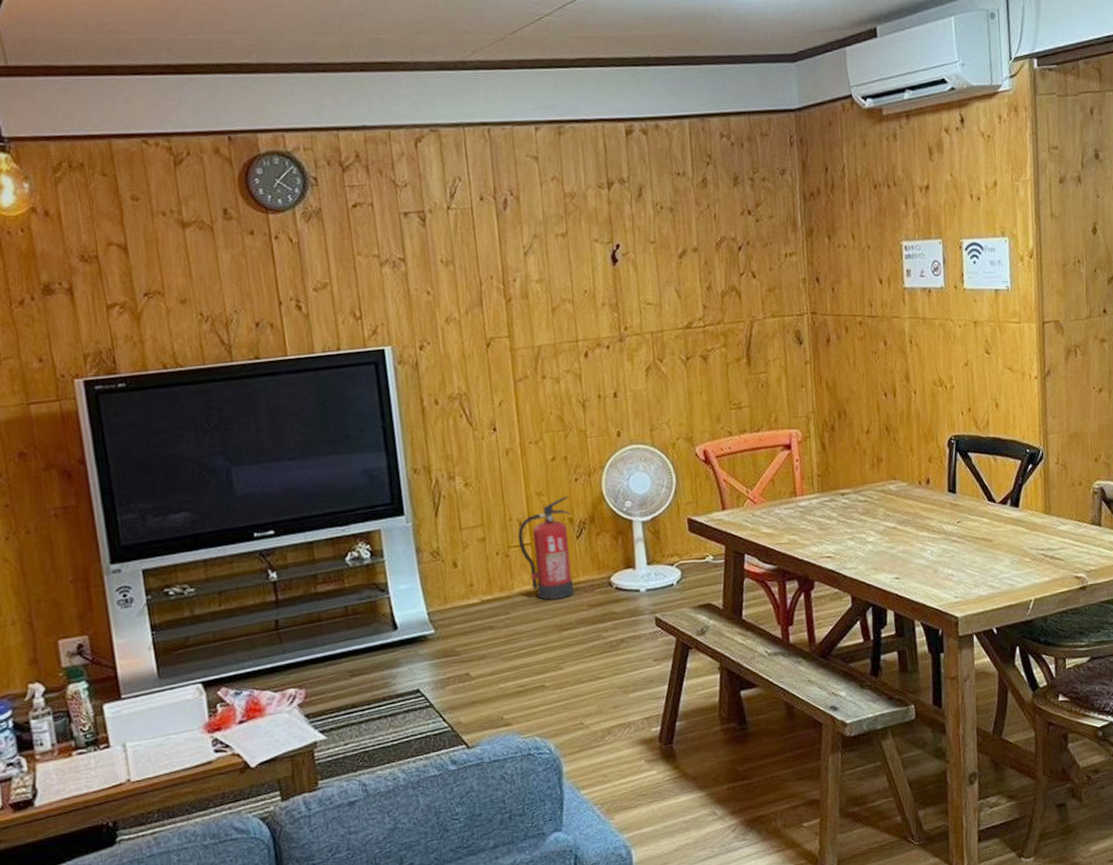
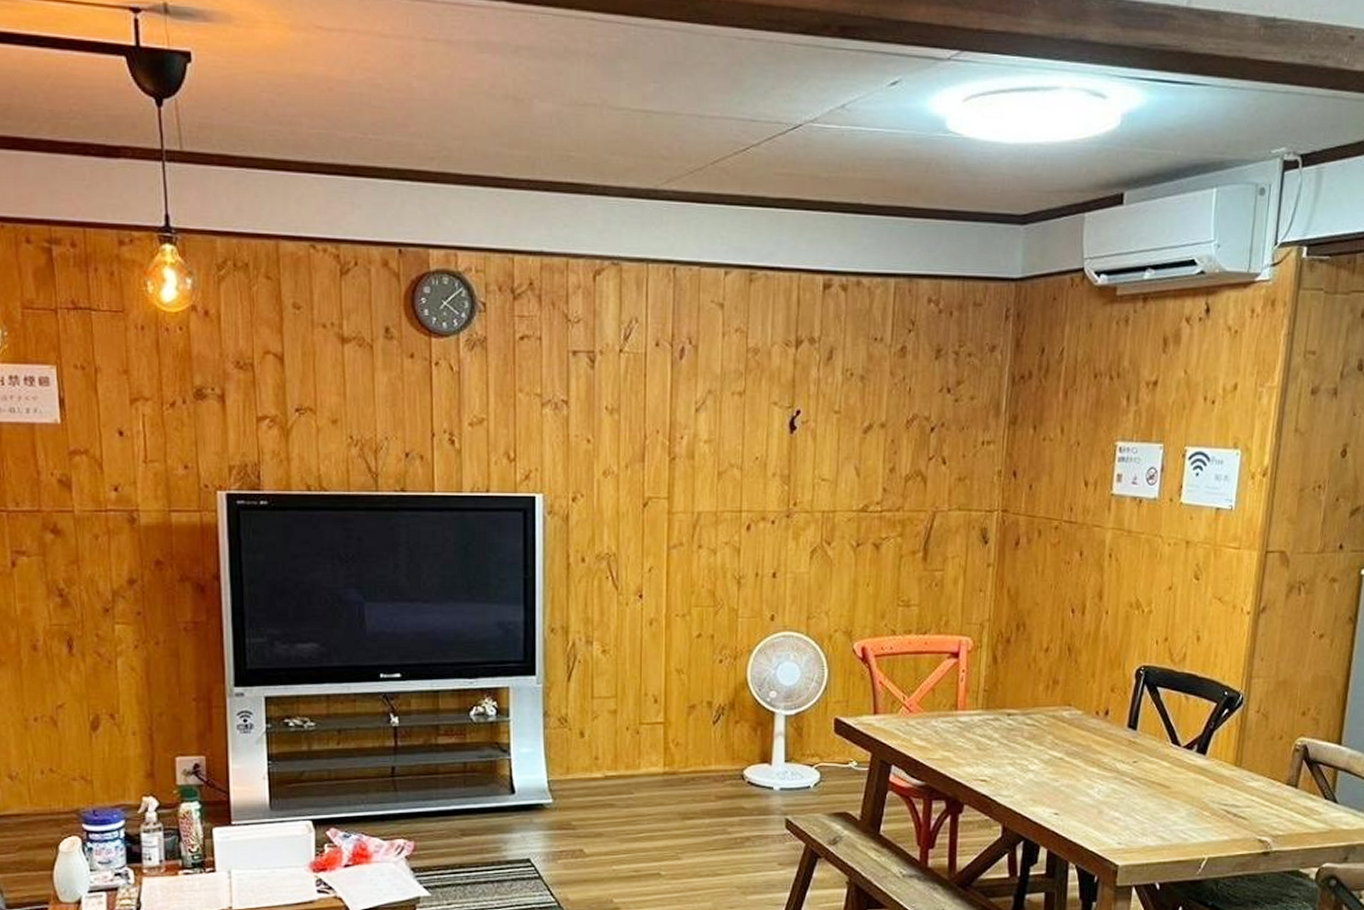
fire extinguisher: present [517,495,574,600] -> none [651,677,711,785]

